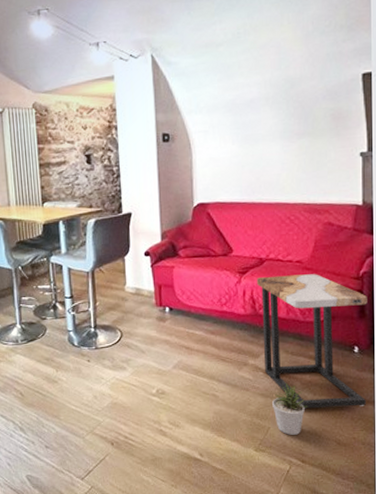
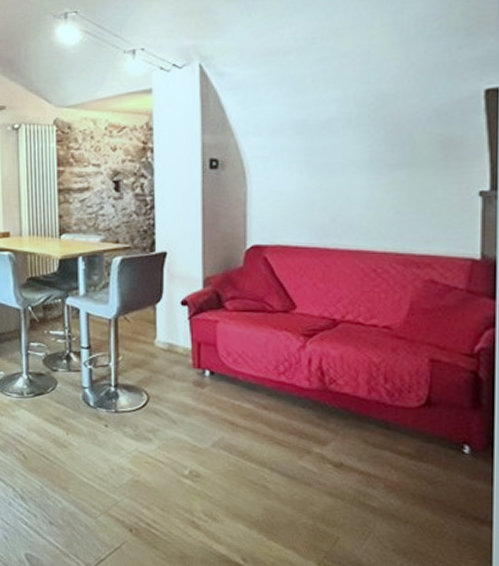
side table: present [257,274,367,409] -> none [328,342,485,527]
potted plant: present [272,383,307,435] -> none [344,483,393,552]

